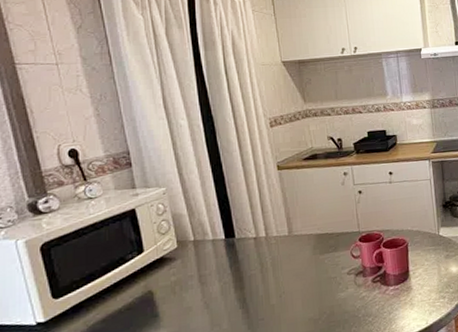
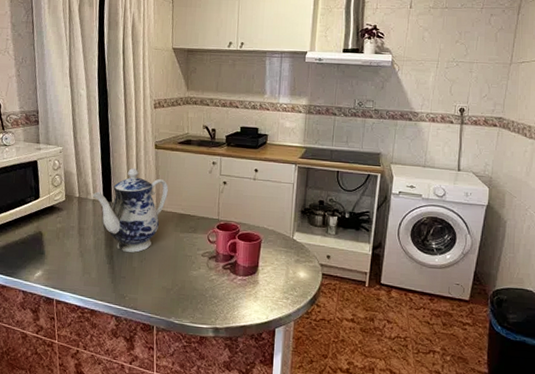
teapot: none [210,195,300,291] -> present [92,168,168,253]

